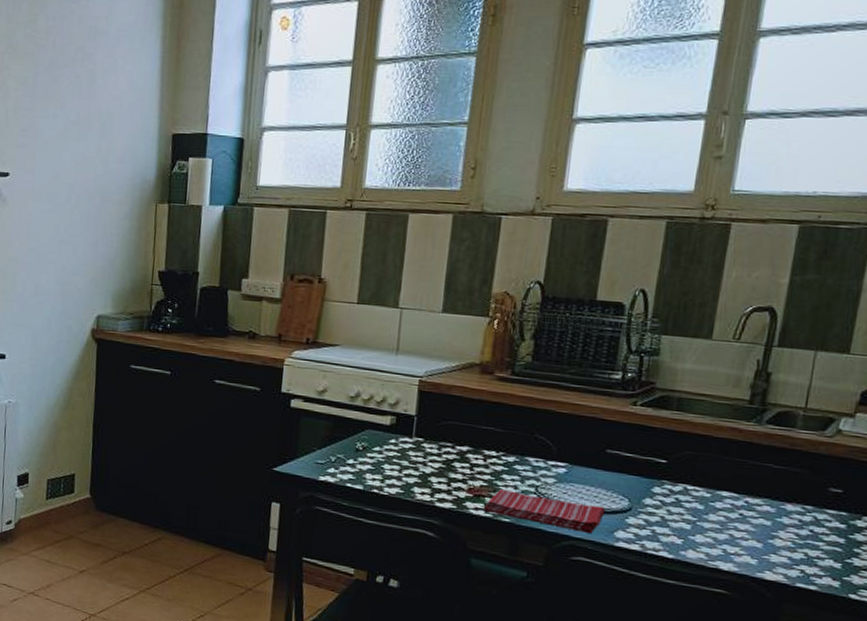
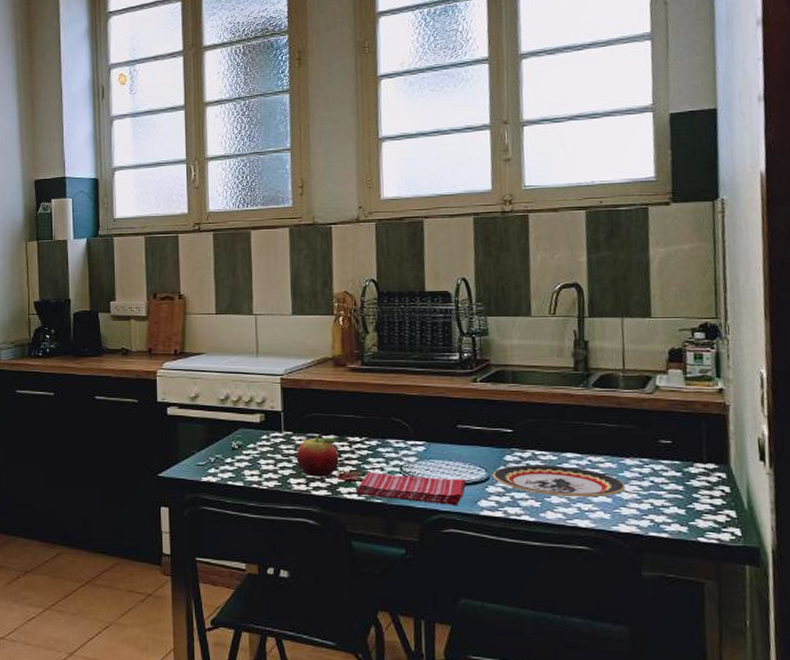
fruit: none [423,445,473,490] -> present [296,436,339,477]
plate: none [635,498,781,541] -> present [492,465,626,498]

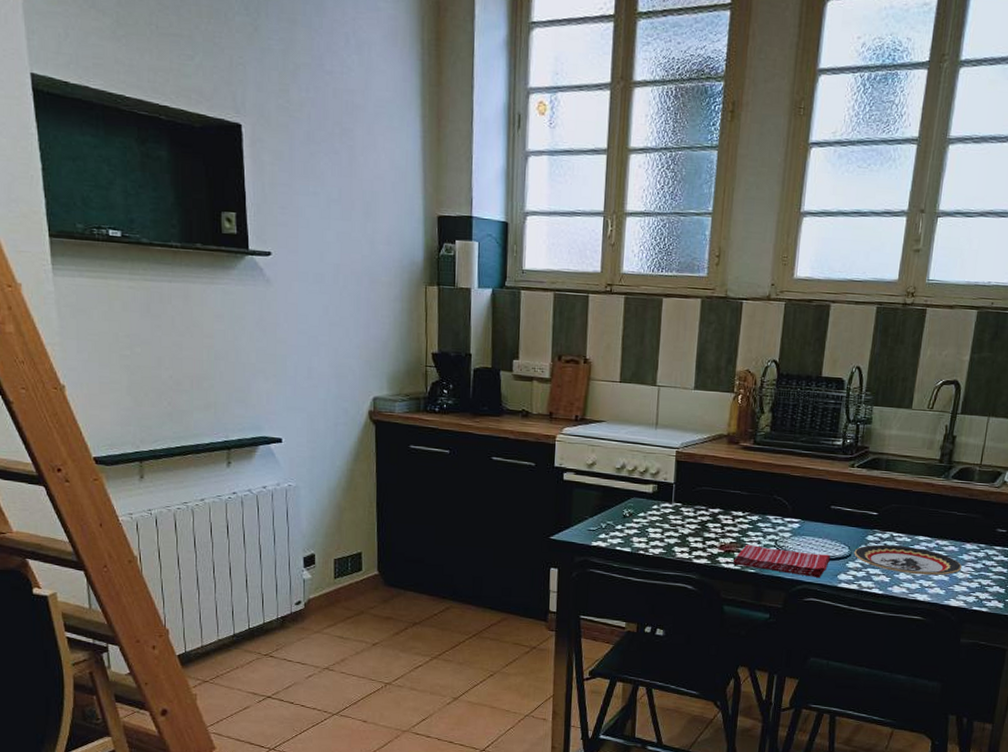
fruit: present [296,436,339,477] -> none [682,509,723,547]

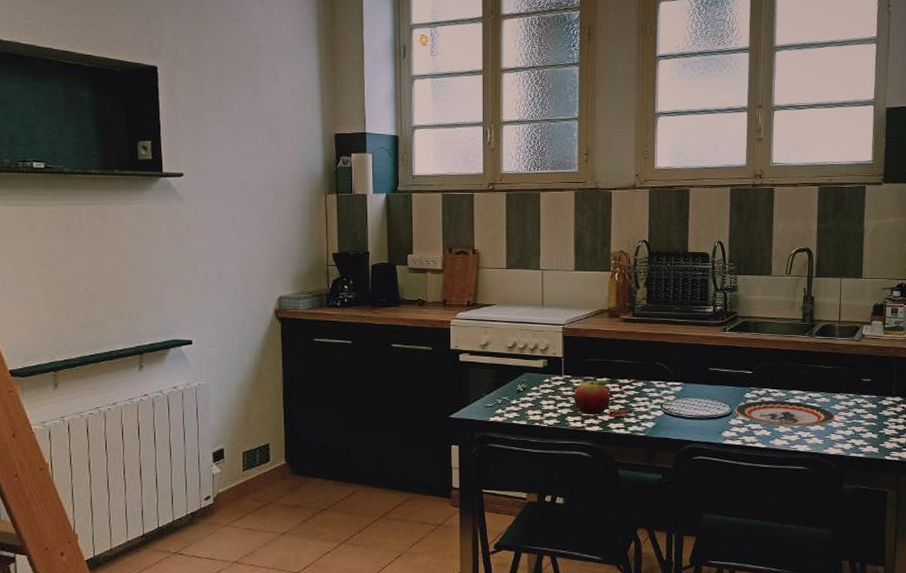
fruit: none [682,509,723,547] -> present [573,379,610,415]
dish towel: present [732,544,831,578] -> none [623,409,714,436]

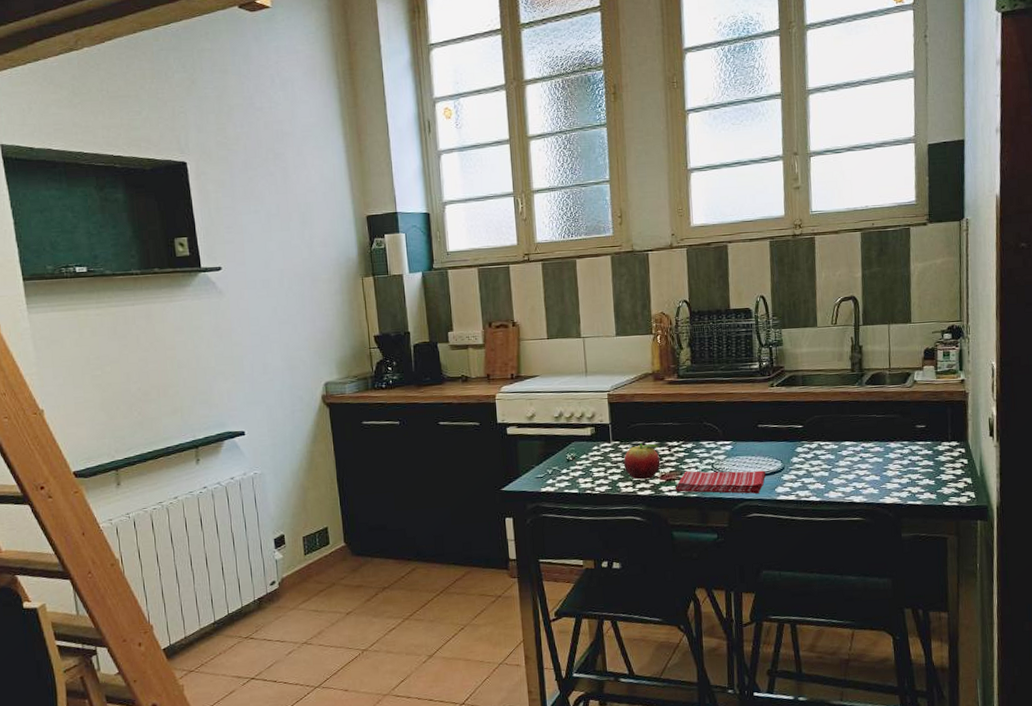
dish towel: none [623,409,714,436] -> present [675,470,766,494]
plate: present [735,400,836,427] -> none [787,453,891,479]

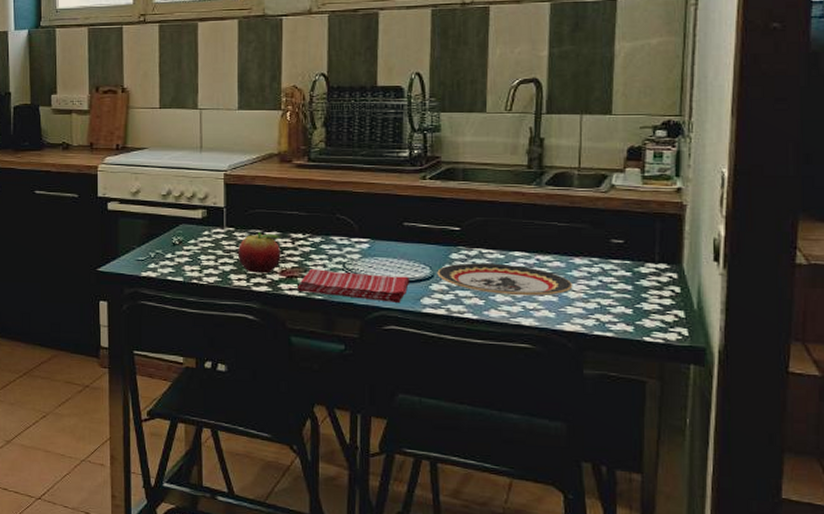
plate: none [787,453,891,479] -> present [437,263,573,296]

